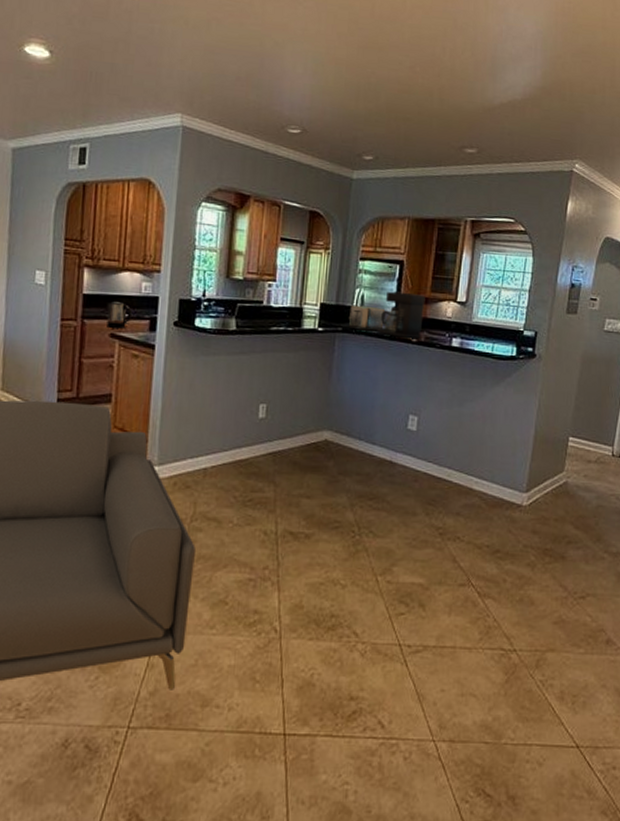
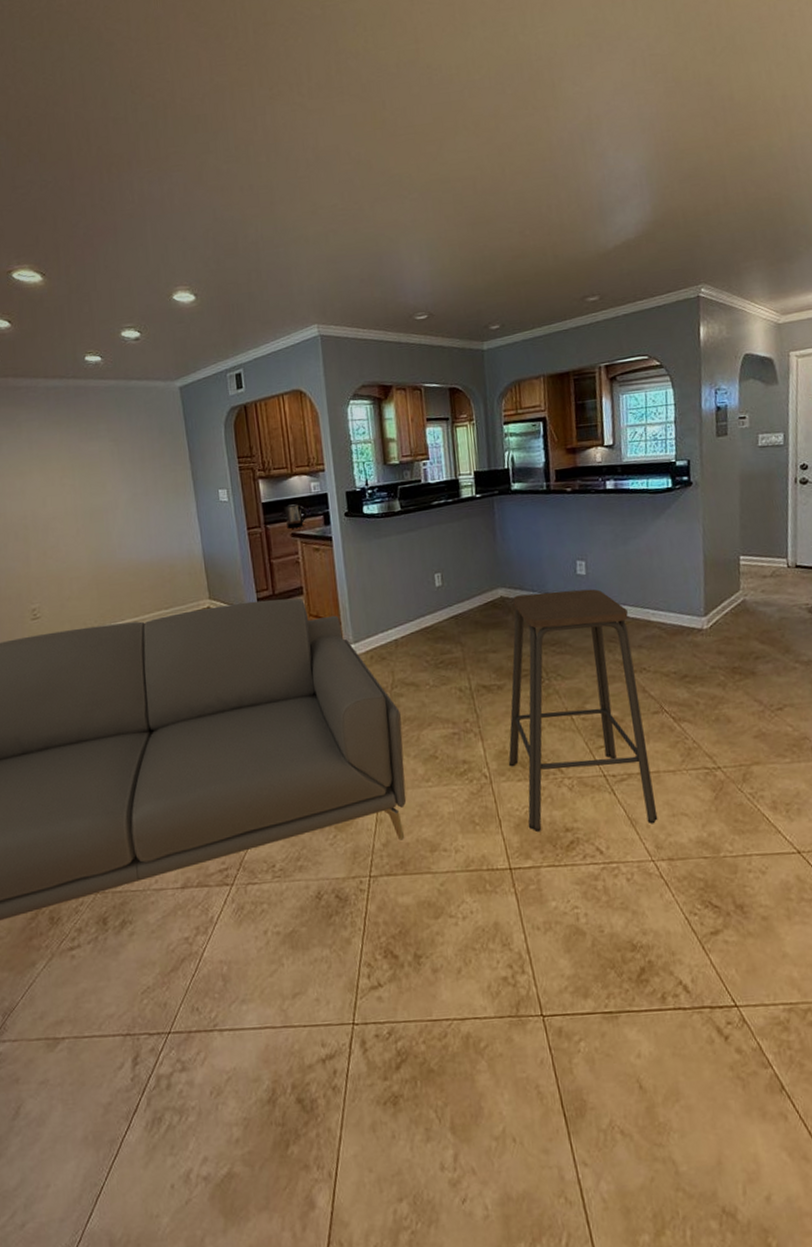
bar stool: none [303,441,451,702] -> present [508,588,658,831]
toaster: present [348,305,385,331] -> none [502,465,537,490]
coffee maker: present [377,291,426,340] -> none [531,445,575,491]

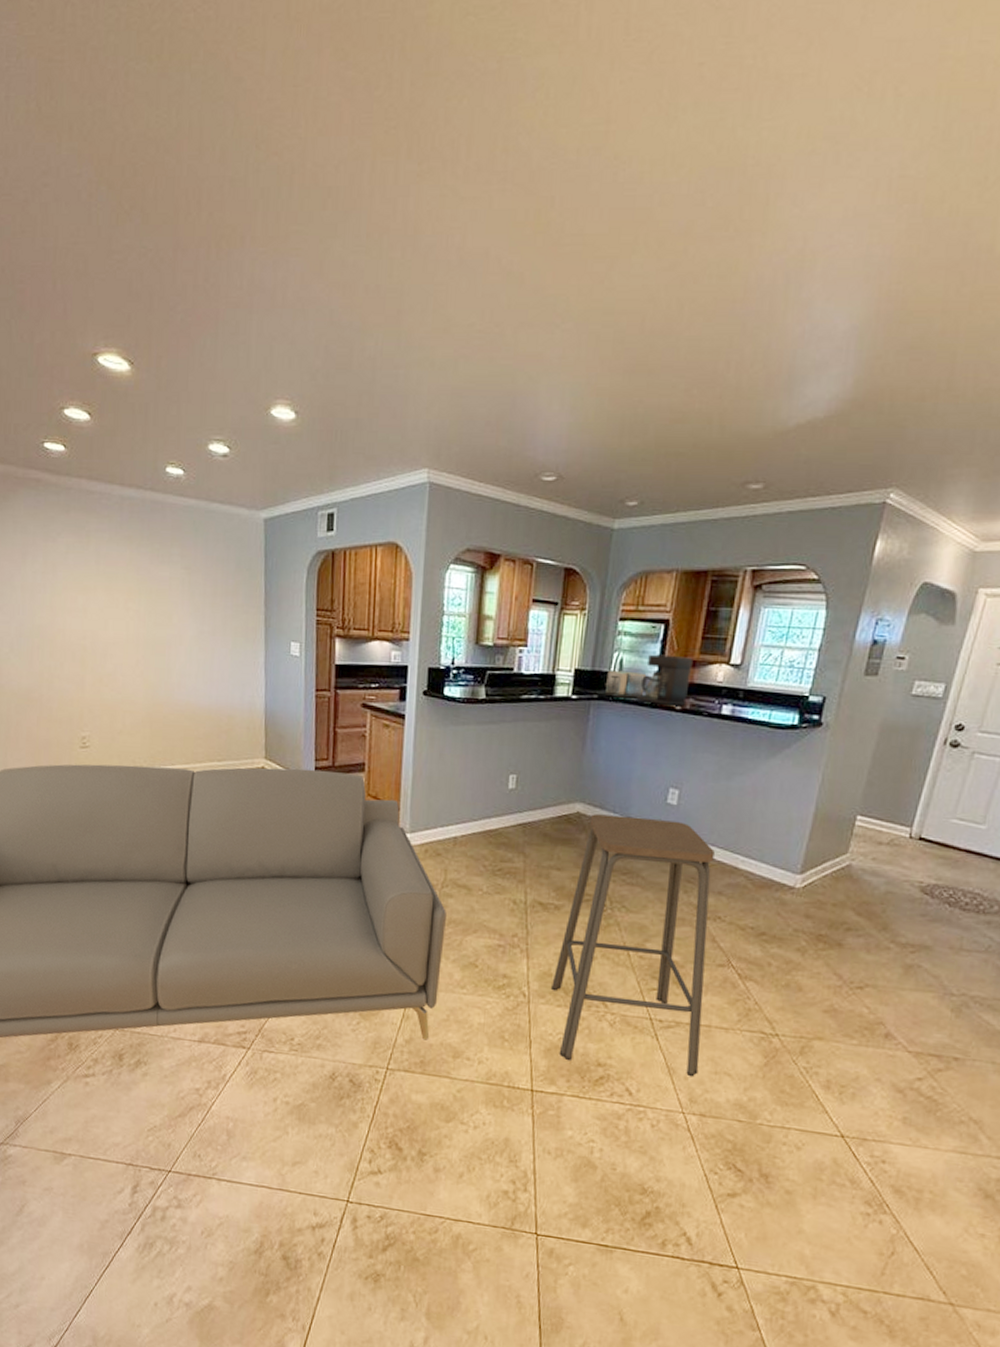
kettle: present [284,504,307,529] -> none [358,671,382,698]
toaster: none [502,465,537,490] -> present [604,670,646,699]
coffee maker: none [531,445,575,491] -> present [636,654,693,707]

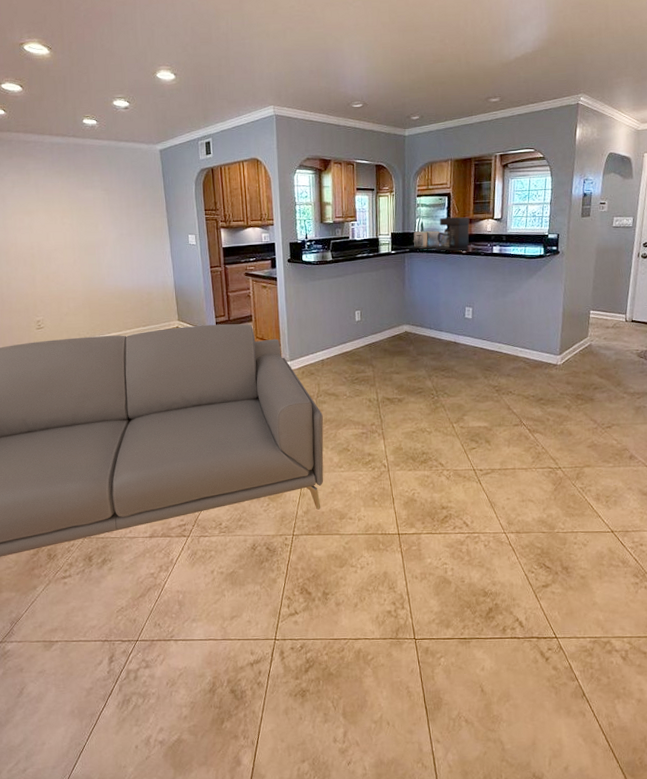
bar stool: present [552,814,715,1077] -> none [403,329,511,508]

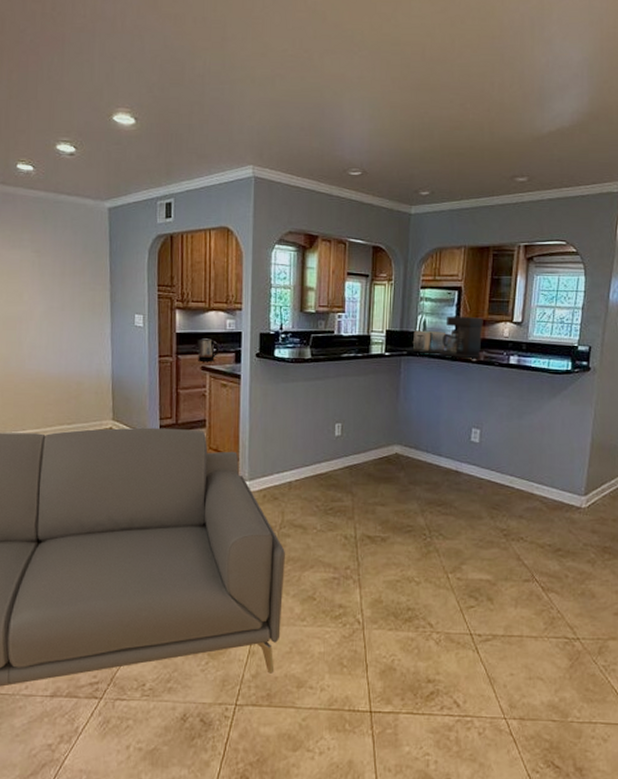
kettle: none [240,250,258,269] -> present [197,338,219,362]

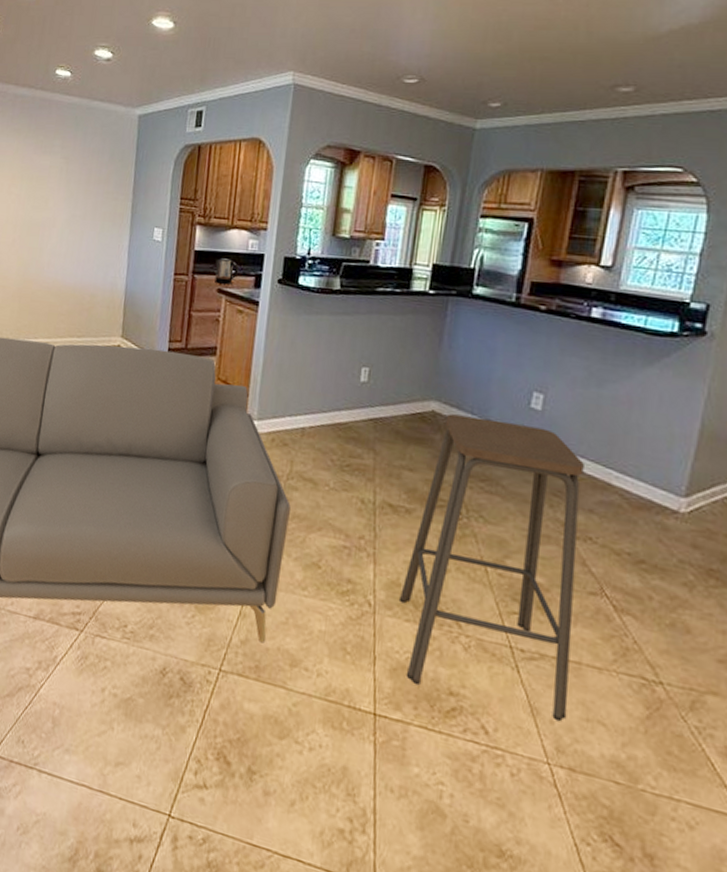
bar stool: none [383,454,515,685] -> present [400,414,584,722]
toaster: present [412,330,445,353] -> none [463,266,508,297]
coffee maker: present [439,315,483,359] -> none [497,252,560,308]

